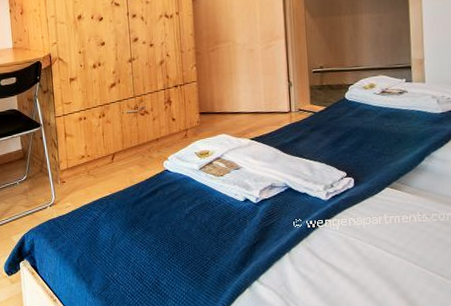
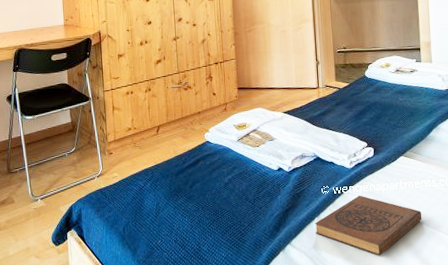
book: none [285,229,410,296] -> present [314,195,422,256]

